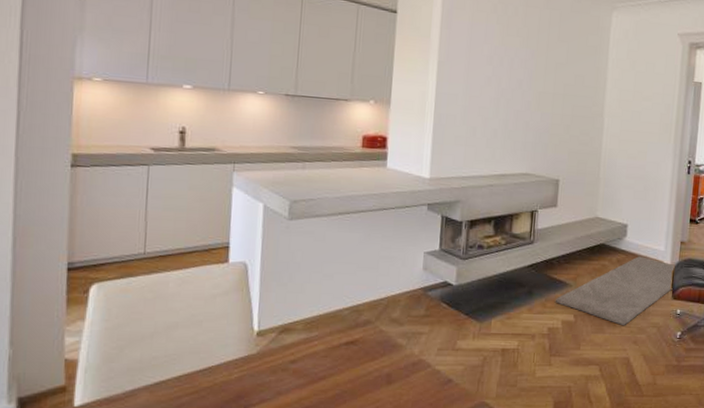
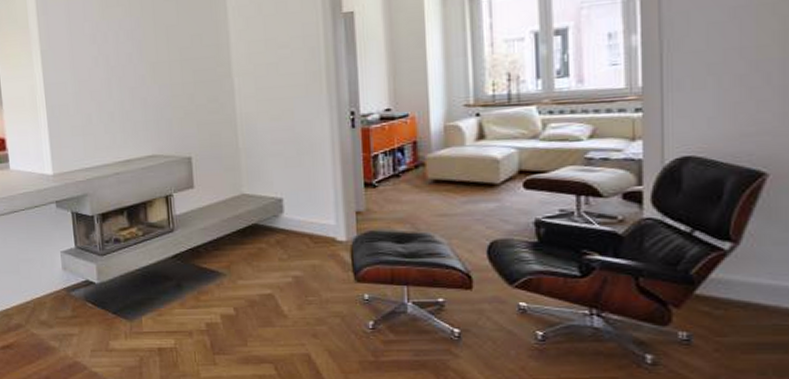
rug: present [555,256,676,326] -> none [208,234,354,318]

